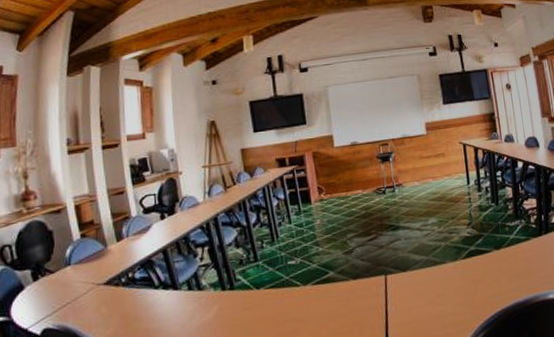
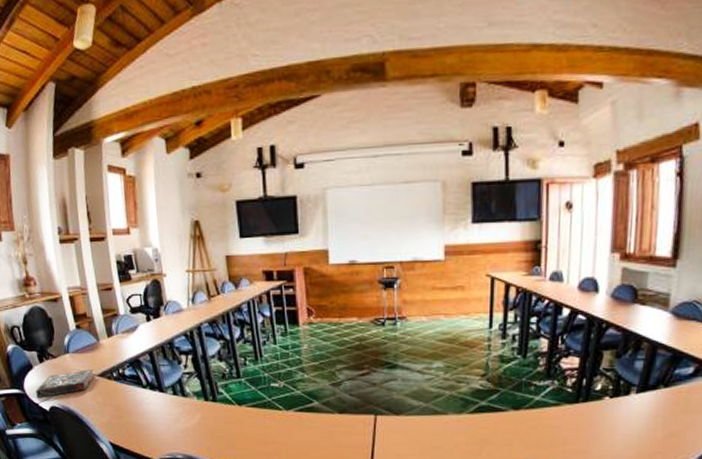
book: none [25,278,99,322] -> present [36,369,94,398]

